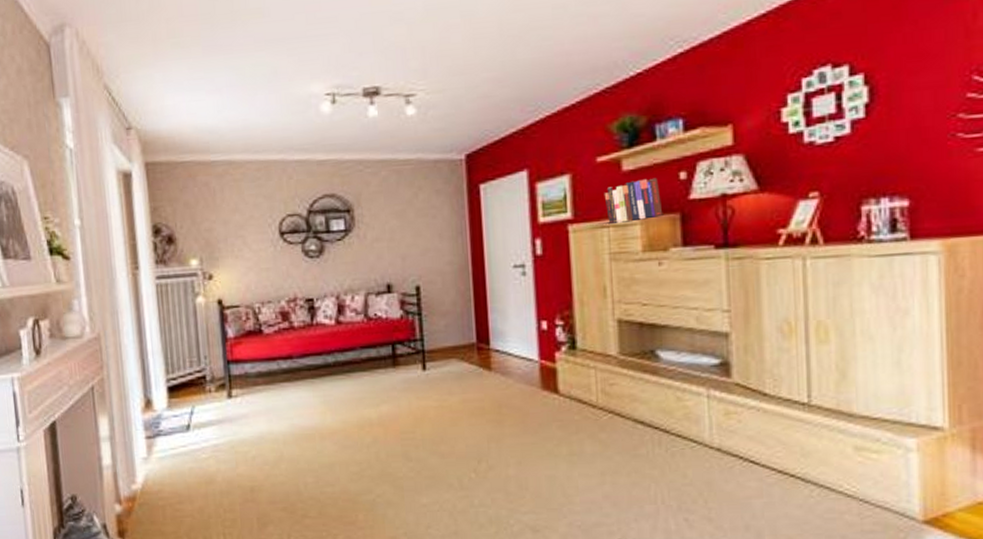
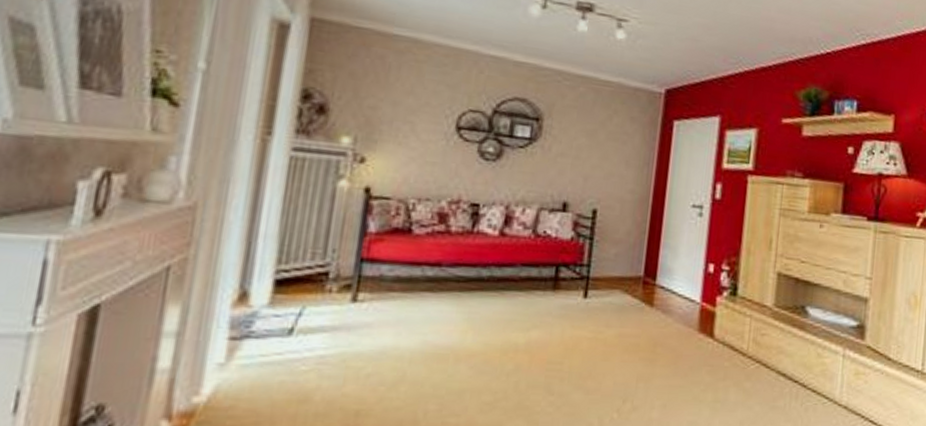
books: present [604,177,663,225] -> none [783,146,830,183]

